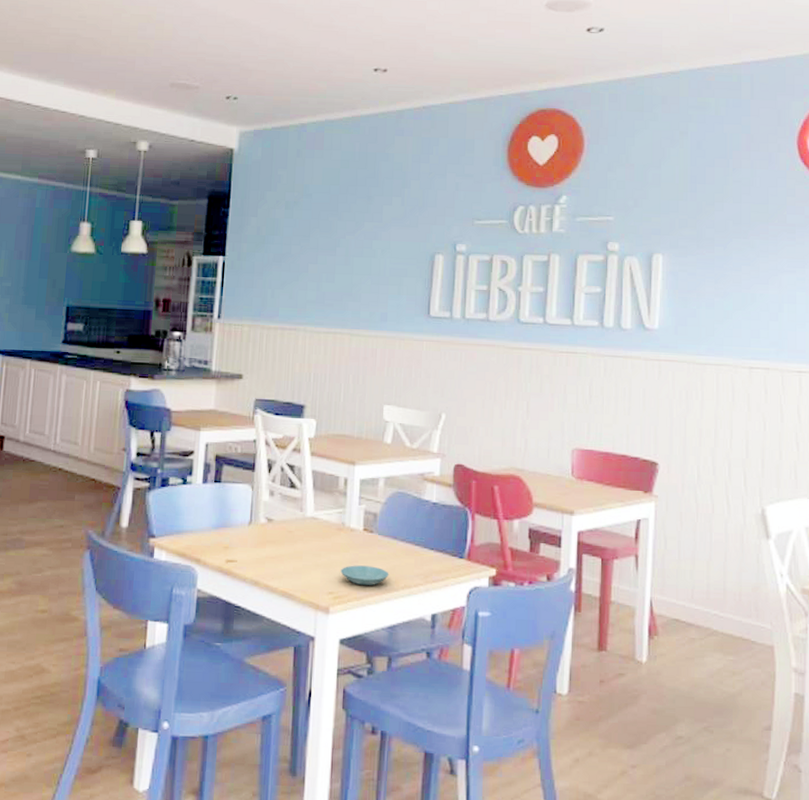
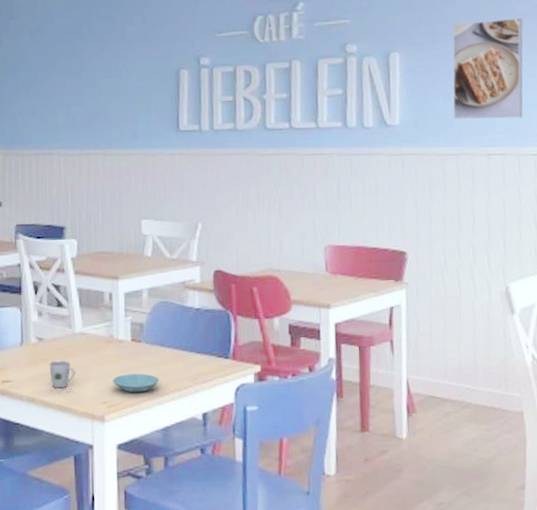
cup: none [276,544,303,574] -> present [49,360,75,389]
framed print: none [715,228,794,332] -> present [453,18,523,120]

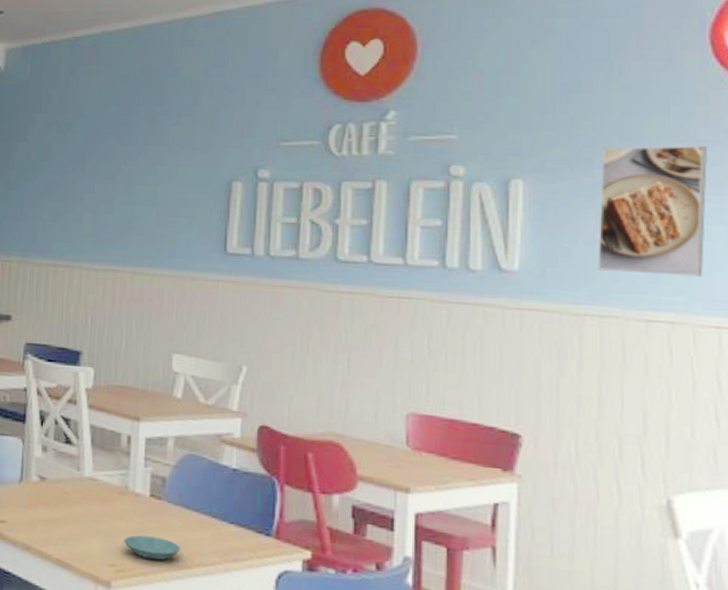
cup: present [49,360,75,389] -> none [50,506,80,540]

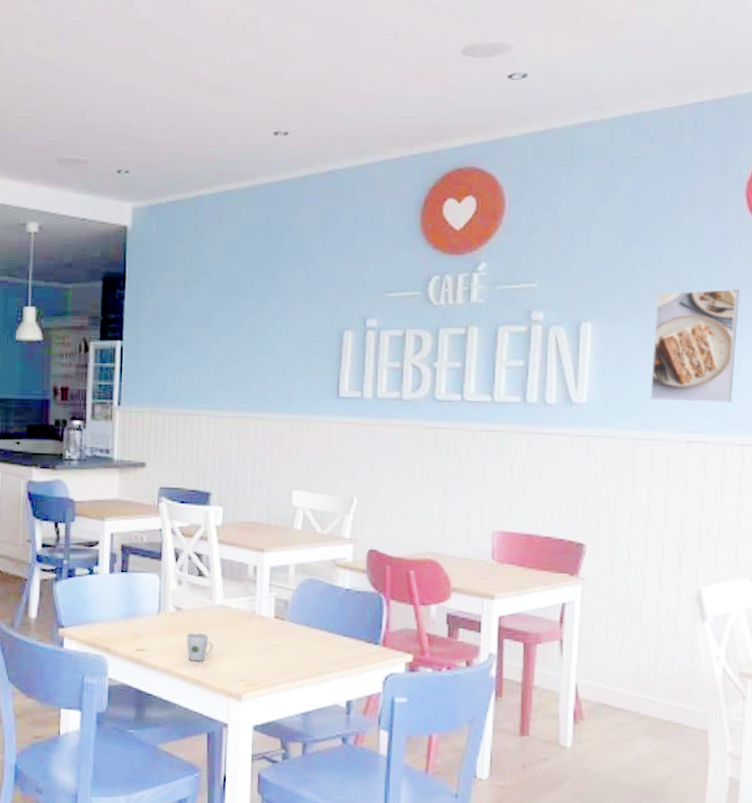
cup: none [50,506,80,540] -> present [186,632,213,662]
saucer: present [124,535,181,561] -> none [252,652,302,673]

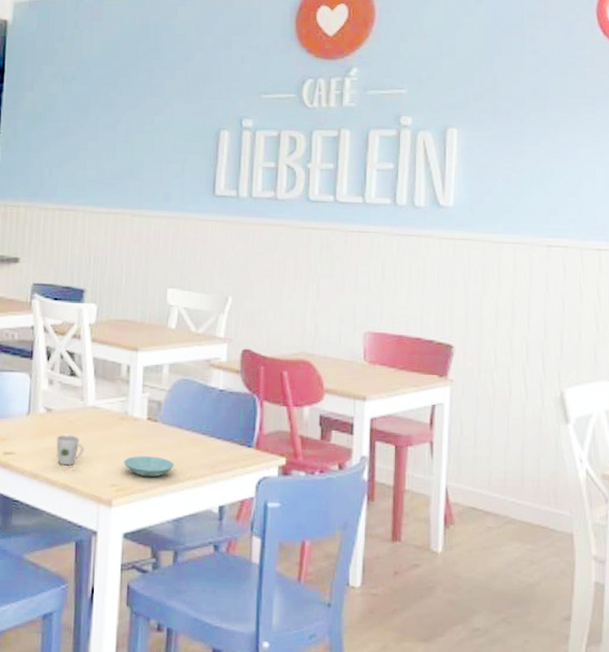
saucer: none [252,652,302,673] -> present [123,456,175,478]
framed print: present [650,289,739,402] -> none [512,101,593,209]

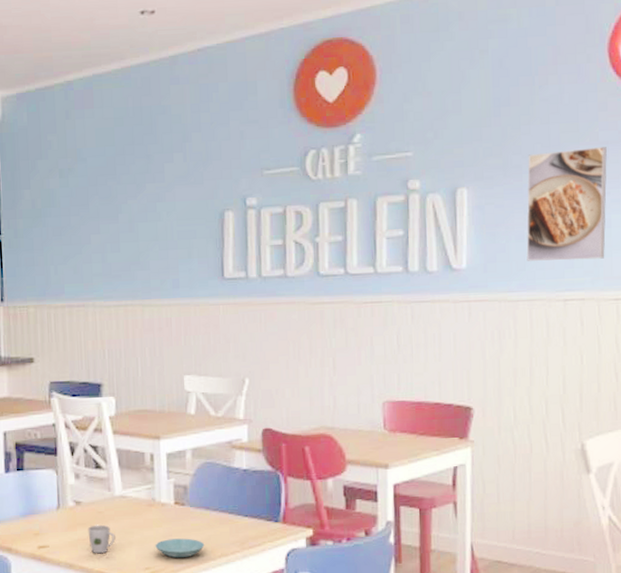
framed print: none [512,101,593,209] -> present [526,147,607,262]

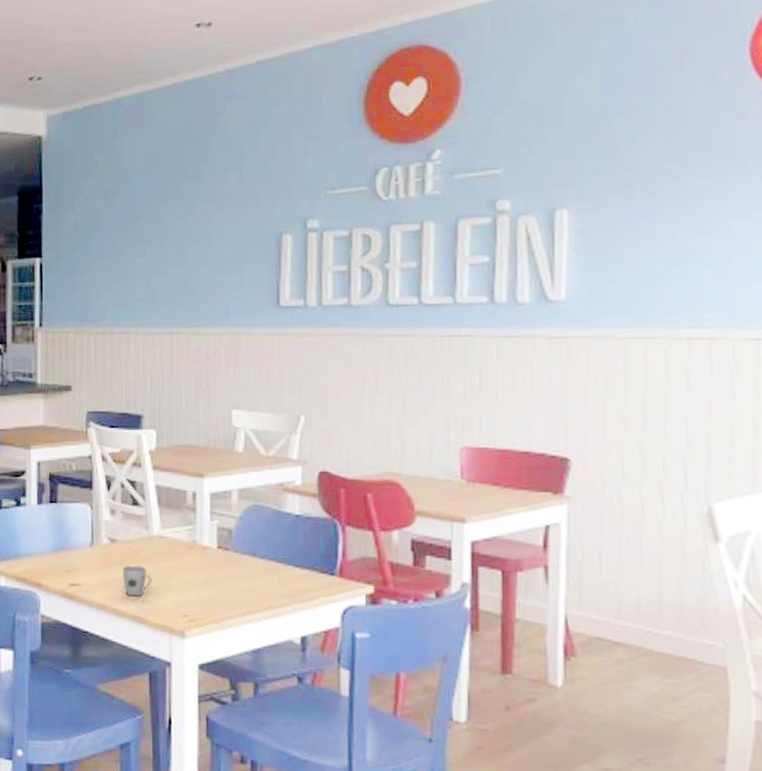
saucer: present [155,538,205,559] -> none [195,586,250,608]
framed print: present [526,147,607,262] -> none [641,162,747,294]

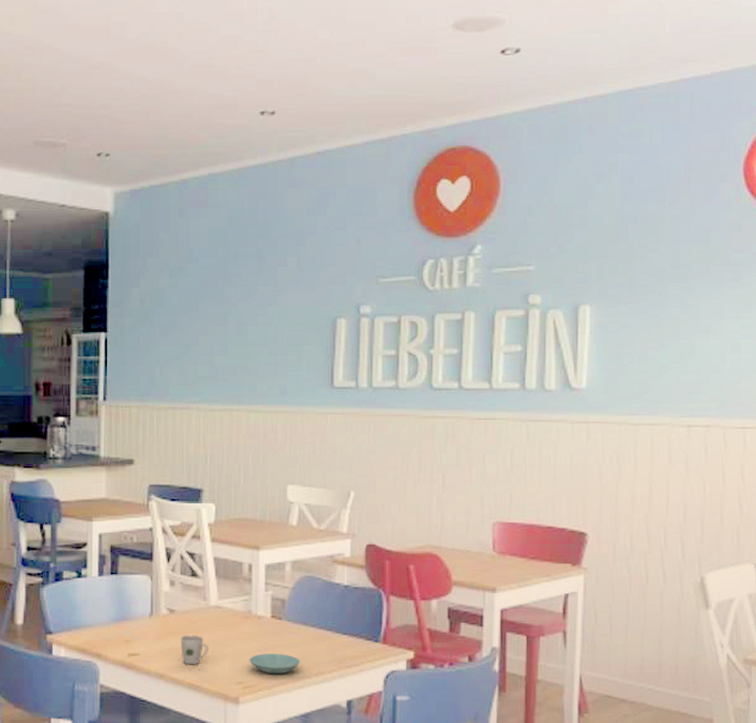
saucer: none [195,586,250,608] -> present [249,653,301,675]

